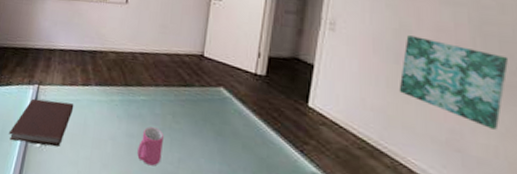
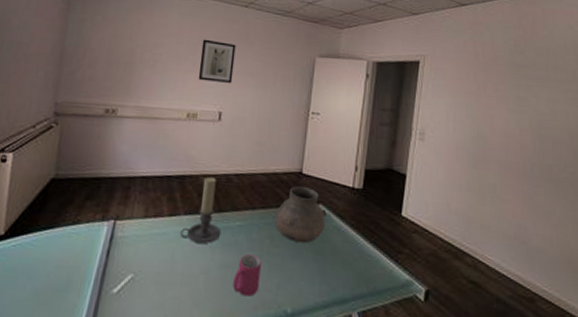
notebook: present [8,98,74,147] -> none [75,236,160,291]
candle holder: none [91,53,128,114] -> present [180,177,222,244]
vase: none [176,67,228,123] -> present [274,185,327,244]
wall art: present [399,35,509,130] -> none [477,142,559,221]

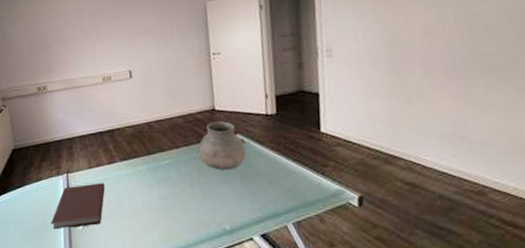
notebook: none [75,236,160,291] -> present [50,183,105,230]
candle holder: present [180,177,222,244] -> none [120,127,155,182]
wall art: present [198,39,236,83] -> none [100,8,135,47]
mug: present [233,254,261,297] -> none [173,185,197,220]

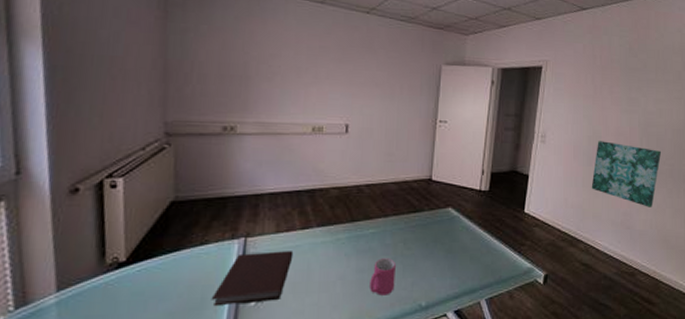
mug: none [173,185,197,220] -> present [370,258,396,296]
vase: present [198,120,246,171] -> none [407,191,456,244]
wall art: none [399,42,497,112] -> present [591,141,662,207]

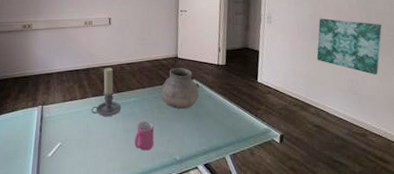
notebook: present [211,251,294,307] -> none [21,115,76,157]
candle holder: none [314,189,356,252] -> present [91,67,121,116]
vase: none [407,191,456,244] -> present [160,67,200,110]

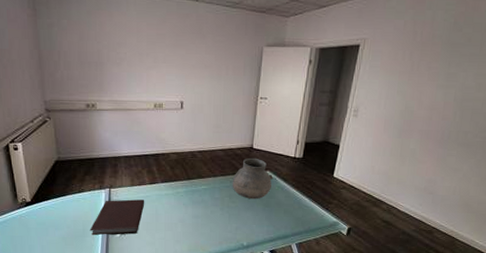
notebook: none [21,115,76,157] -> present [89,199,145,236]
candle holder: present [91,67,121,116] -> none [160,154,191,202]
mug: present [134,121,154,151] -> none [203,208,223,236]
wall art: present [316,18,382,75] -> none [398,115,475,176]

